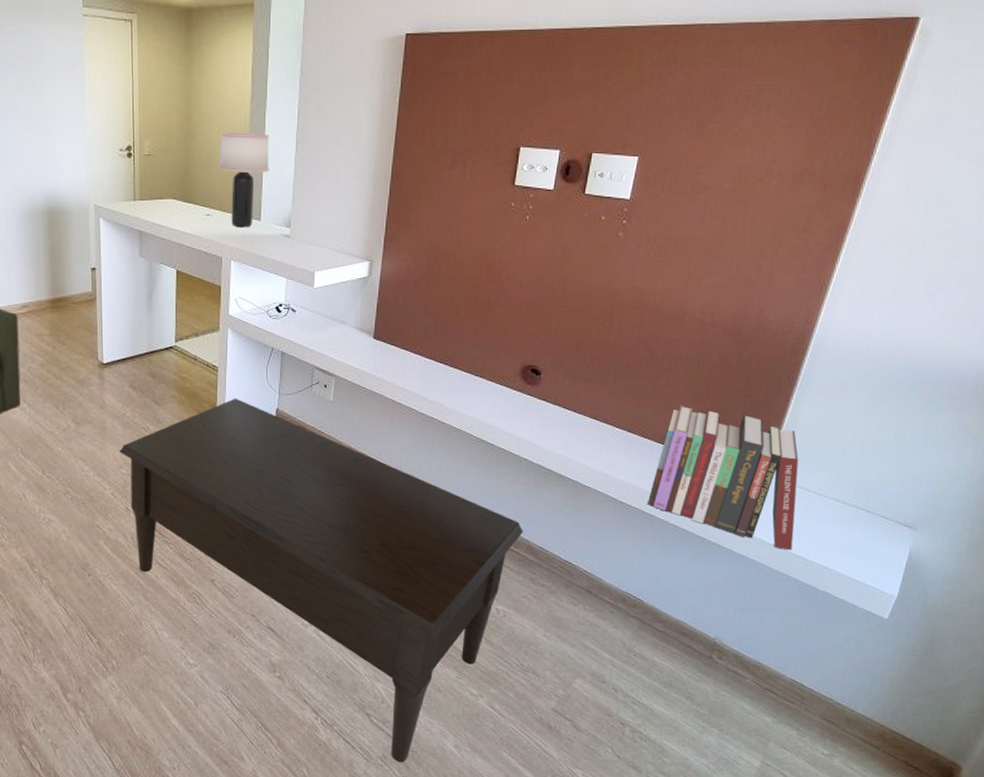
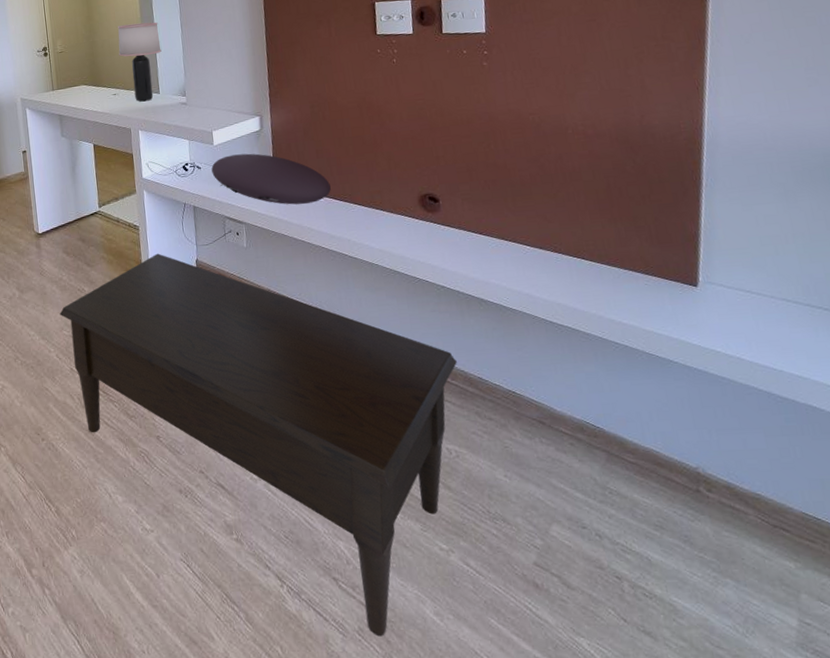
speaker: none [307,301,433,362] -> present [211,153,331,205]
books: present [648,405,799,551] -> none [579,216,753,360]

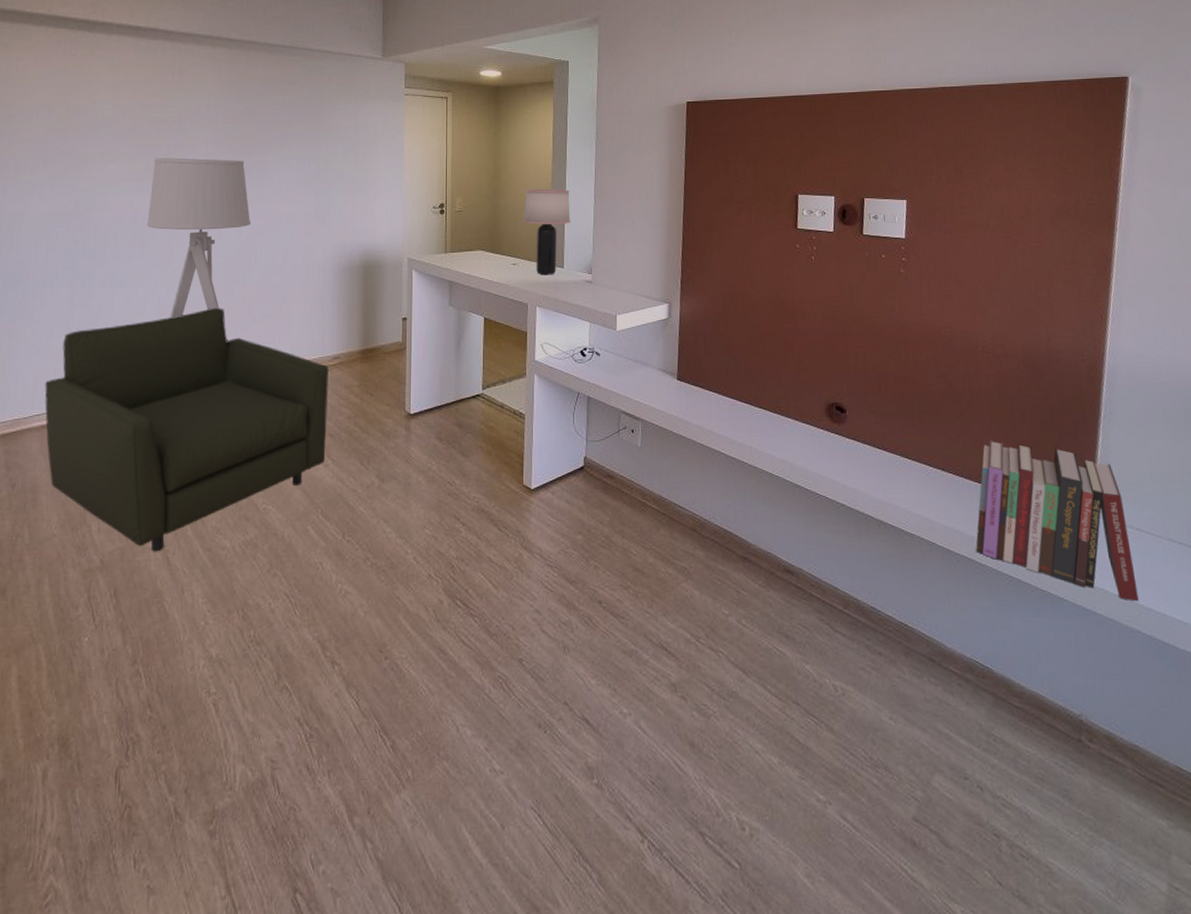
coffee table: present [59,253,458,637] -> none [423,447,852,902]
speaker: present [211,153,331,205] -> none [611,343,736,403]
books: none [579,216,753,360] -> present [976,440,1139,602]

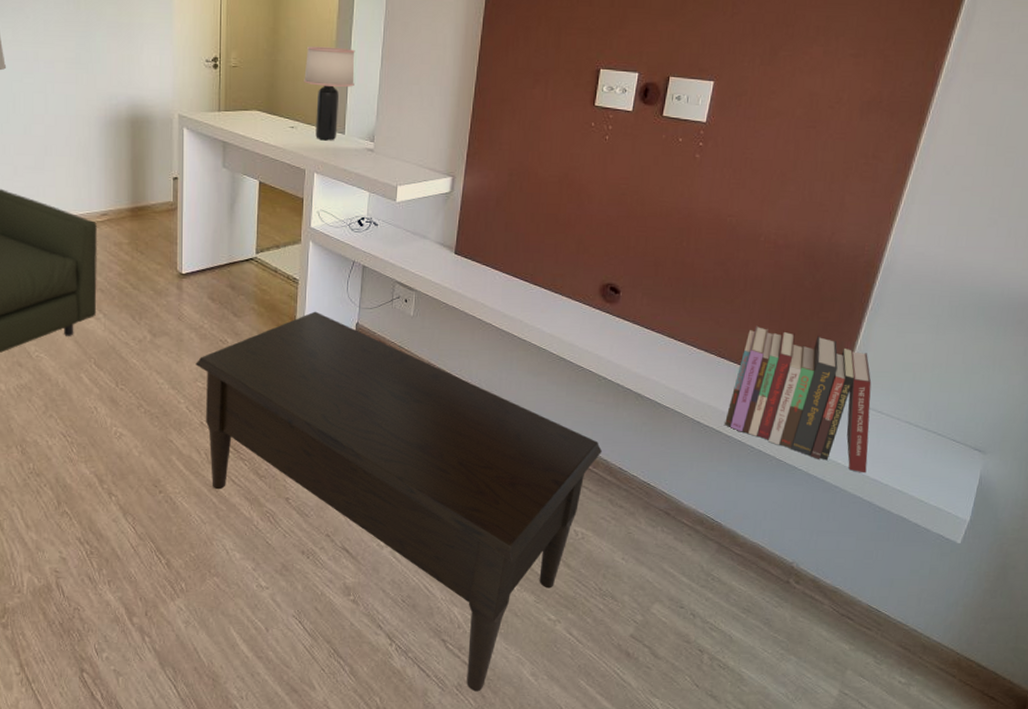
coffee table: none [423,447,852,902] -> present [195,311,603,692]

